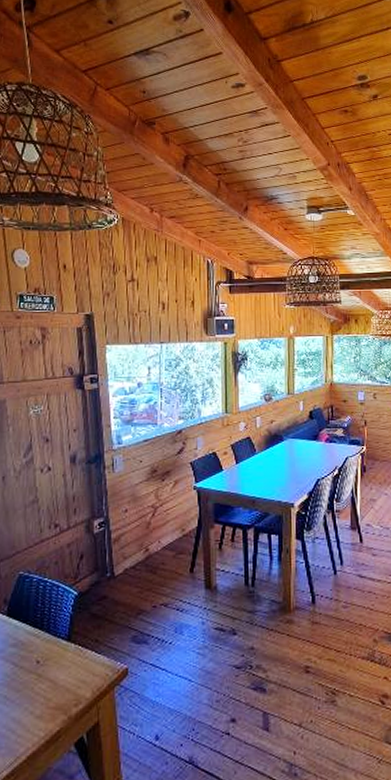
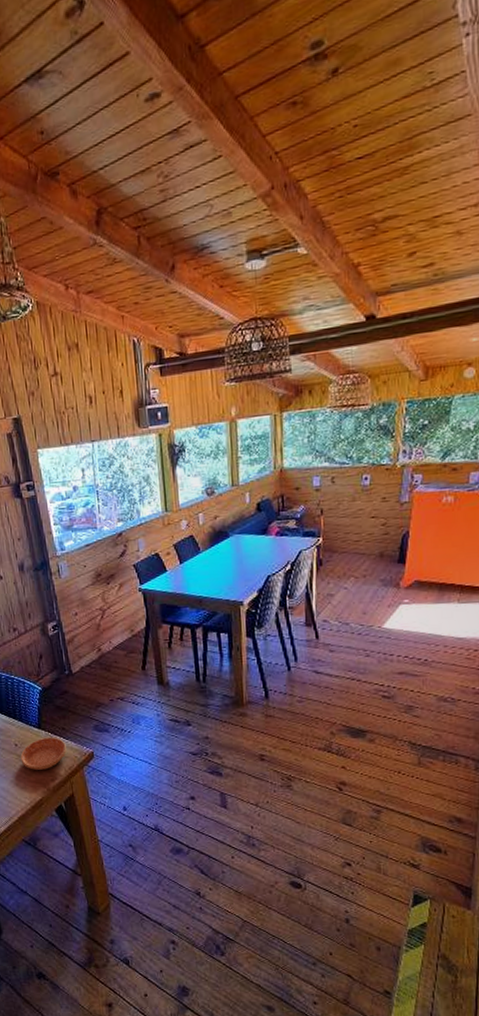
saucer: none [41,651,97,693] -> present [20,737,67,770]

